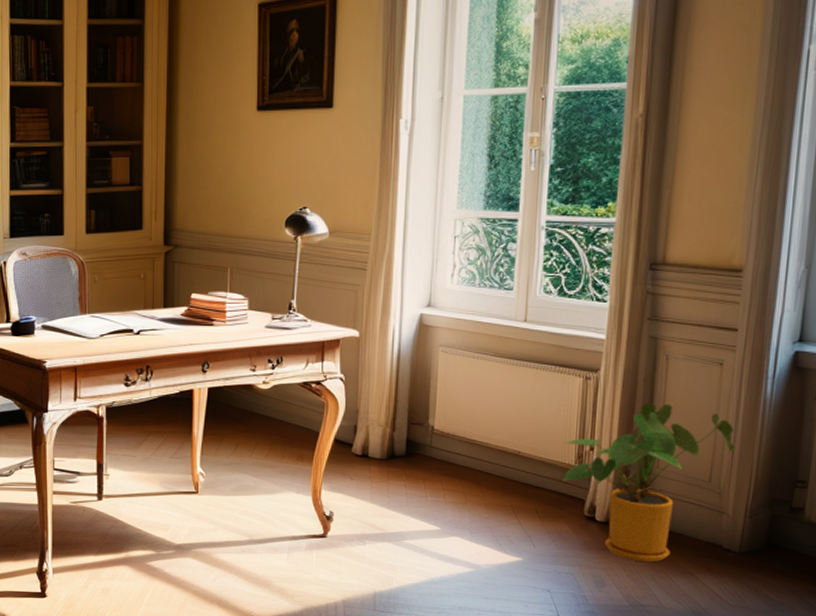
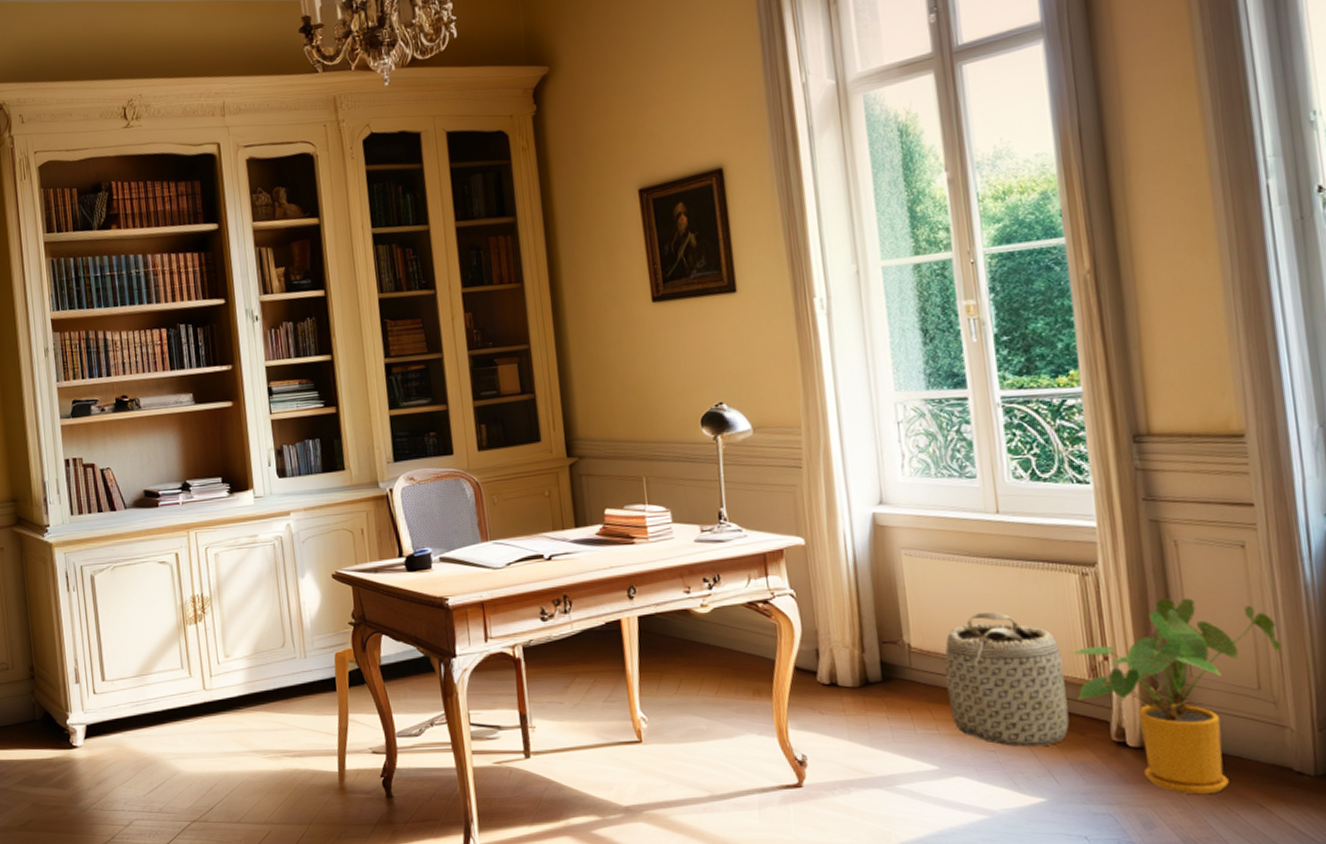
basket: none [458,404,557,517] -> present [944,611,1069,748]

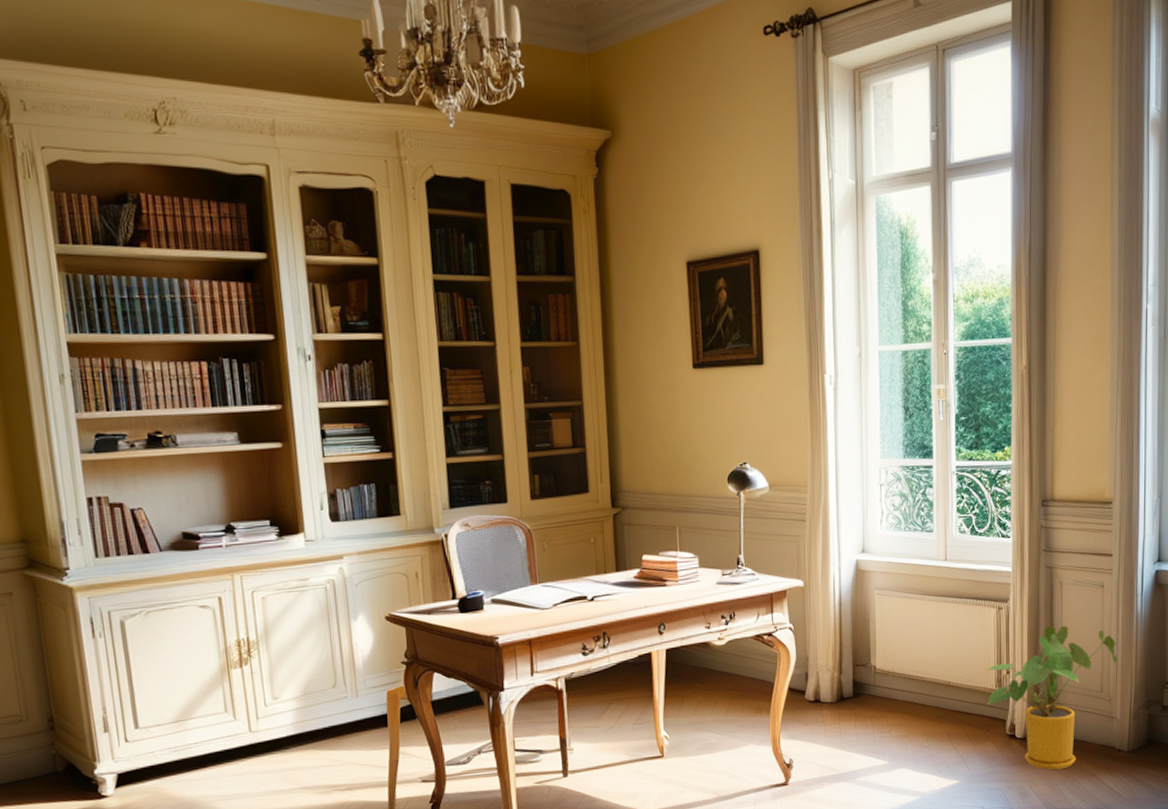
basket: present [944,611,1069,748] -> none [898,639,980,743]

